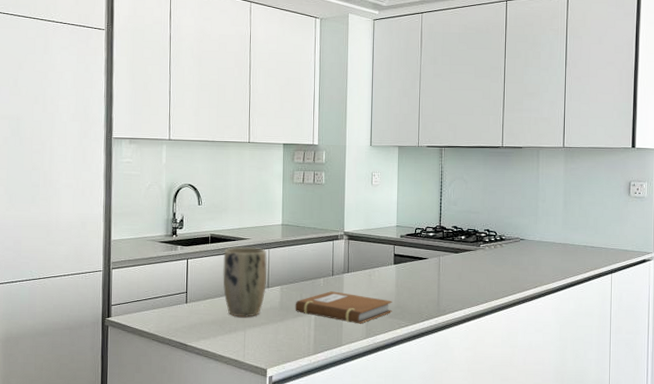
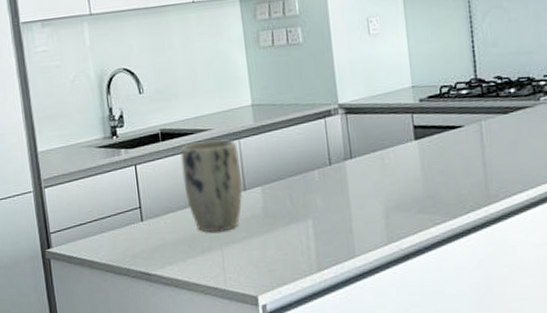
notebook: present [295,291,392,324] -> none [284,185,421,226]

